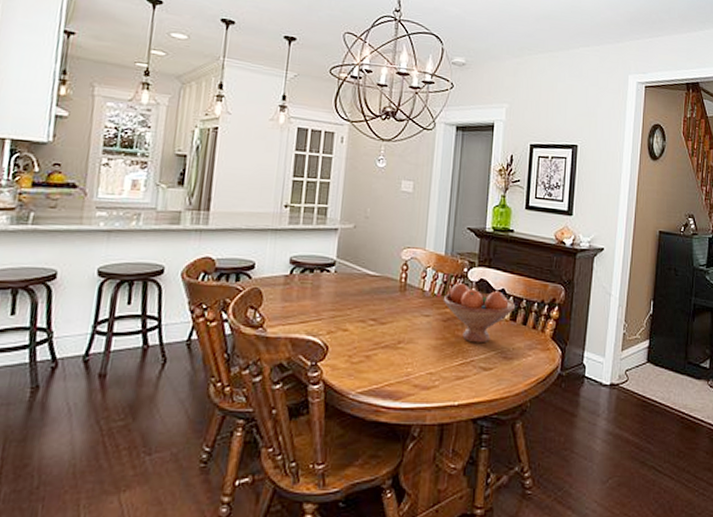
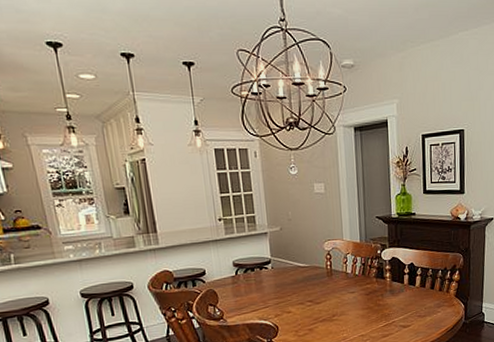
fruit bowl: present [443,283,516,344] -> none [363,263,424,309]

